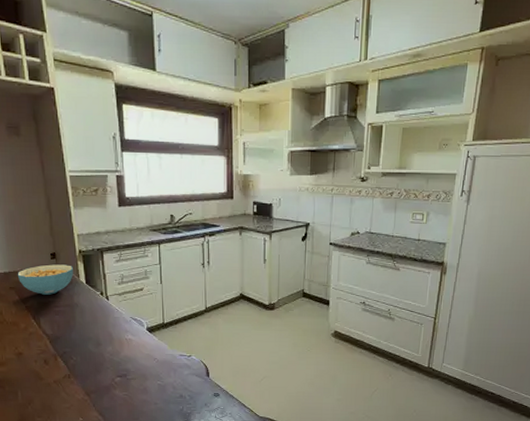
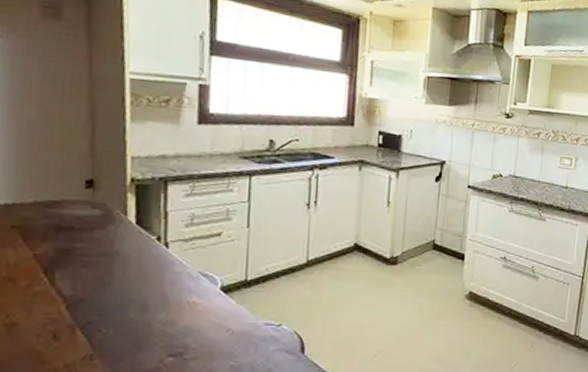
cereal bowl: present [17,264,73,295] -> none [26,195,119,238]

